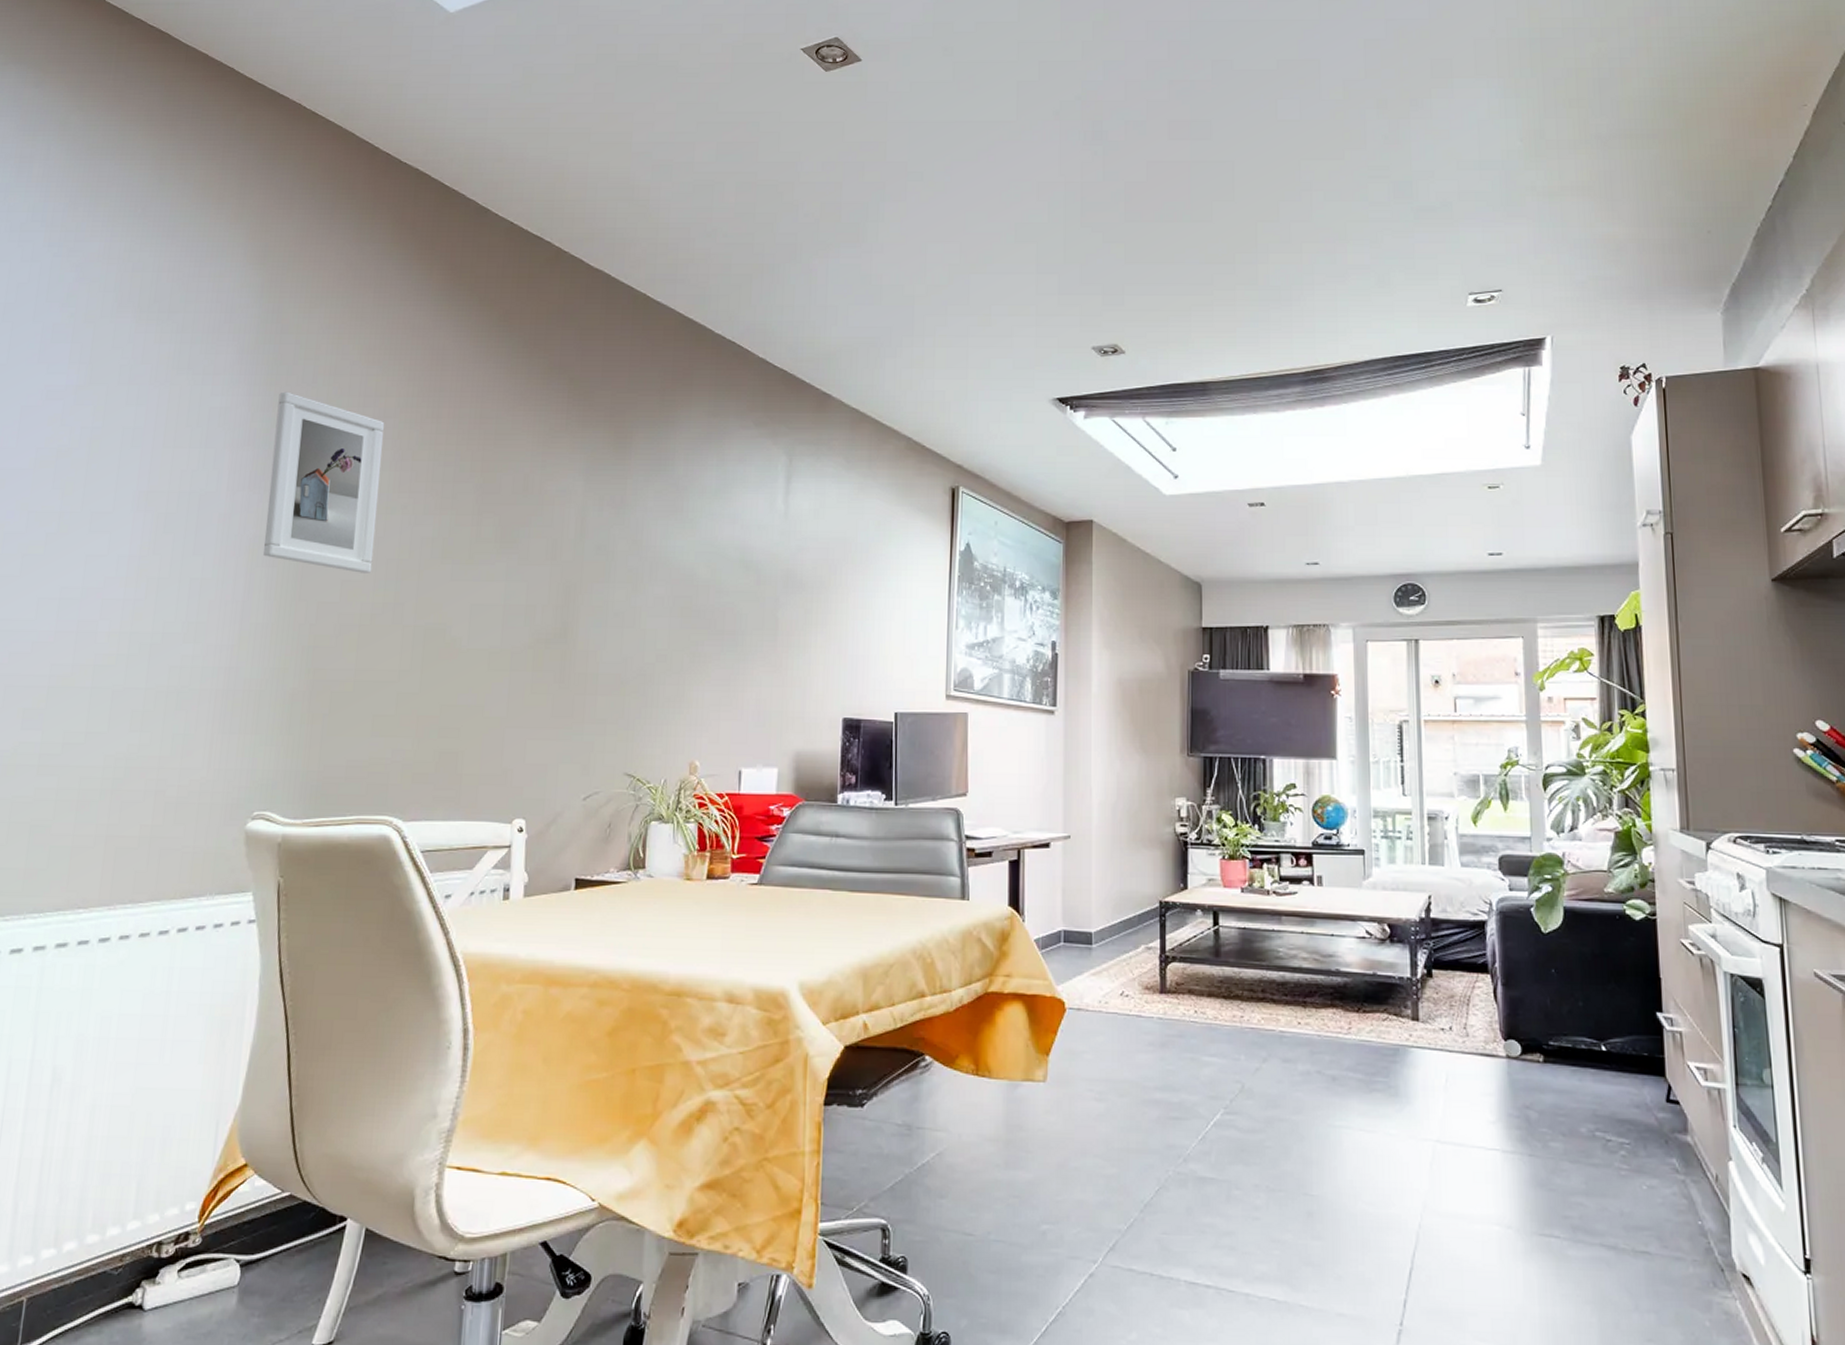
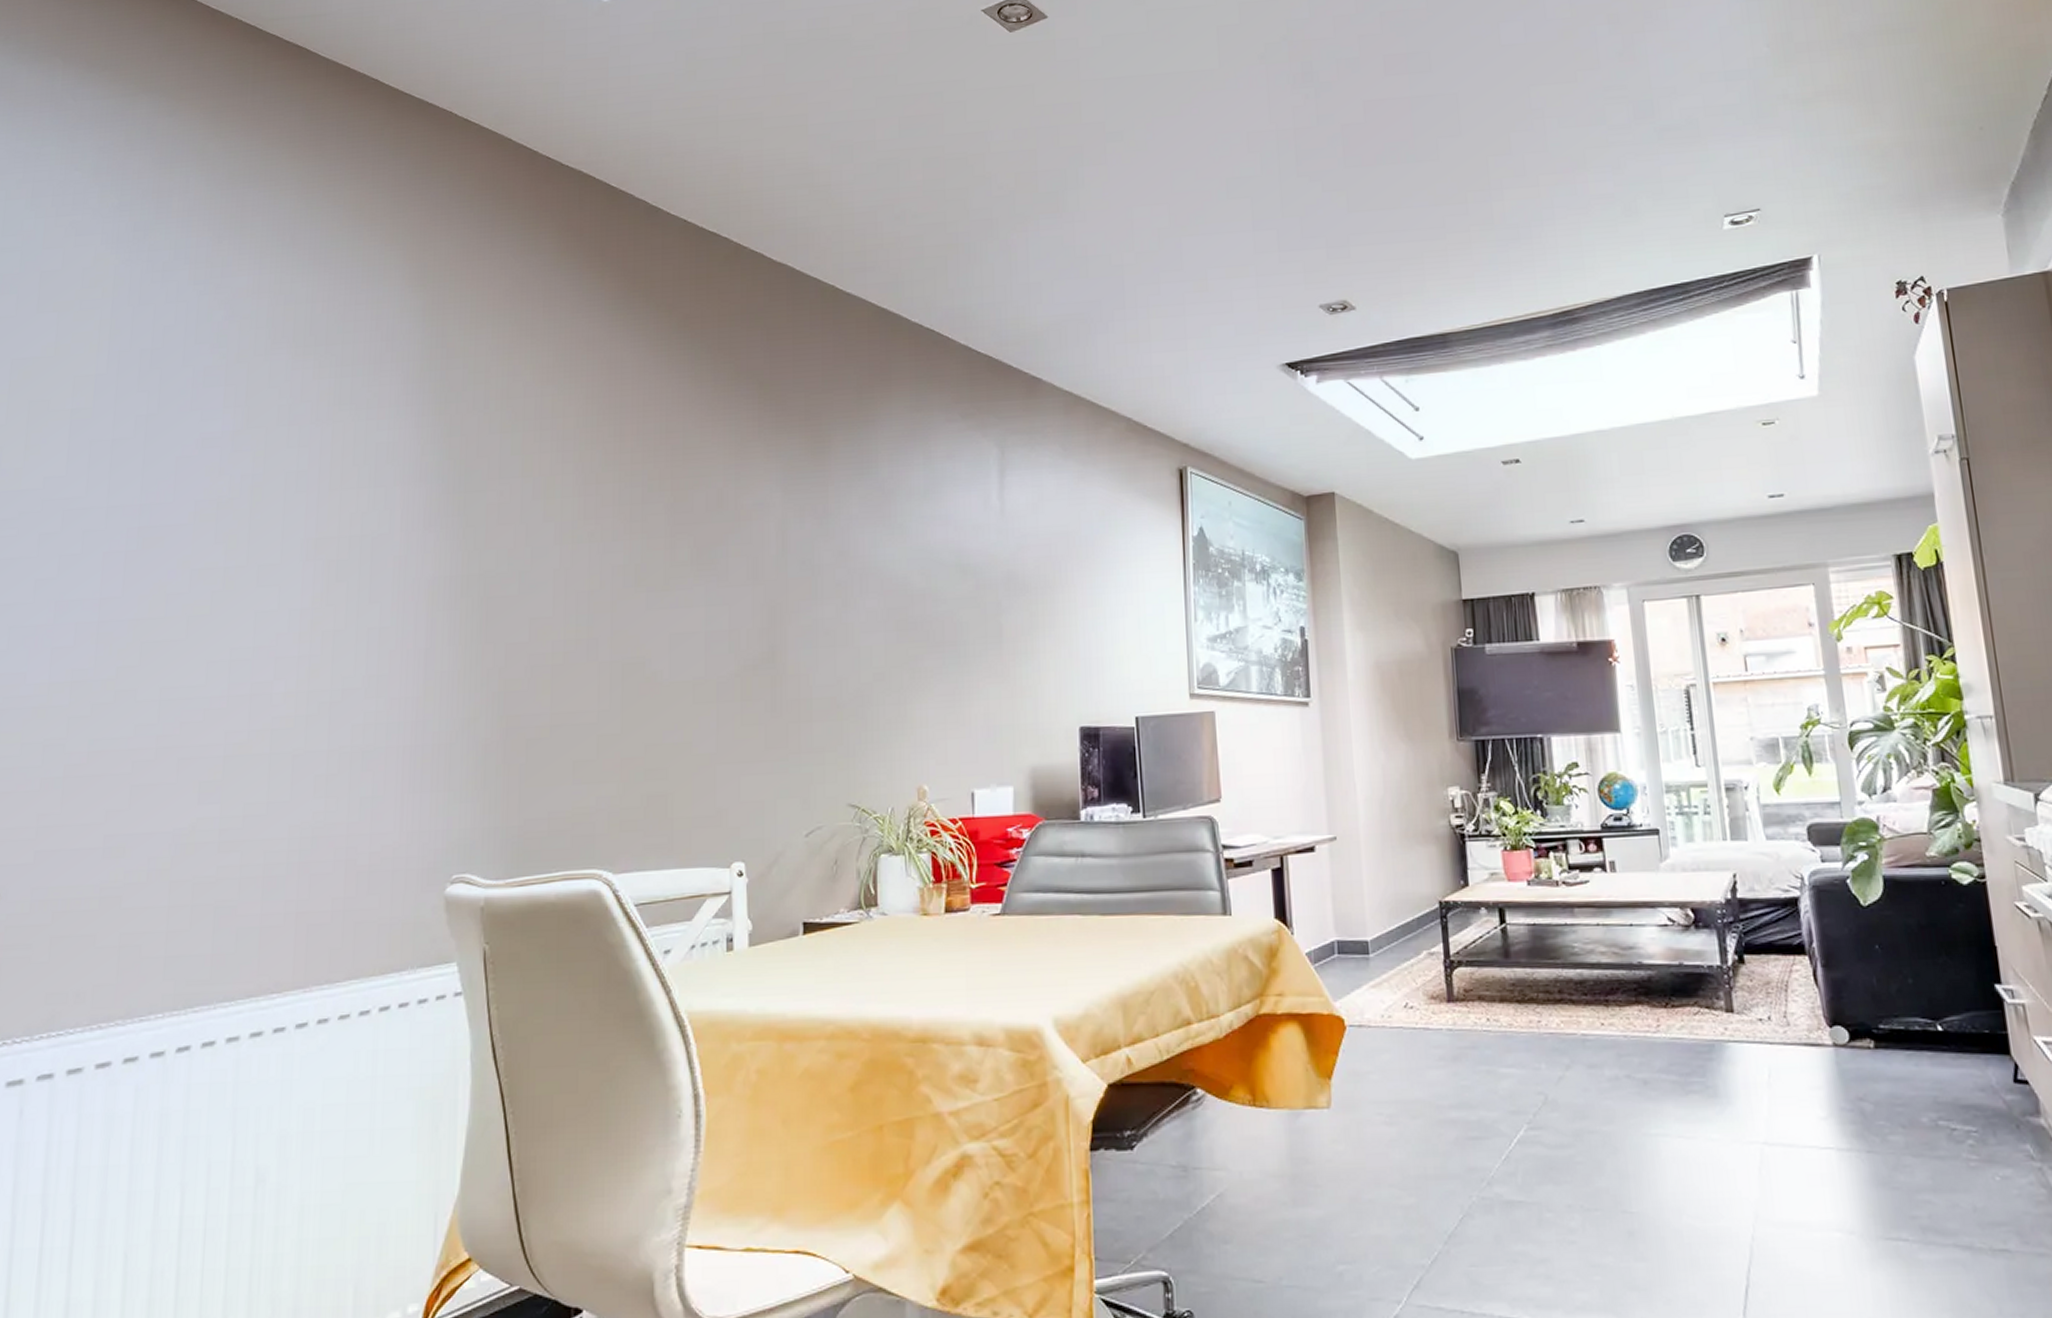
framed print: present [264,391,385,573] -> none [444,420,565,609]

